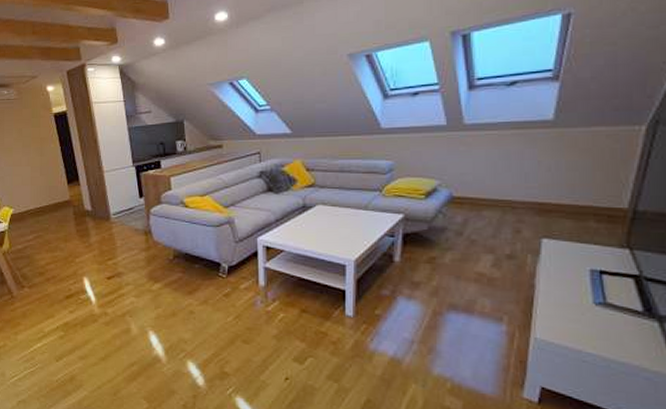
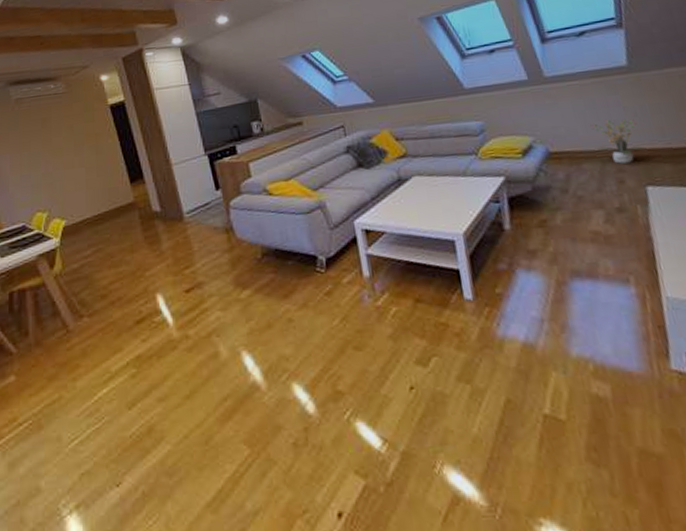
potted plant: none [500,172,550,215] -> present [591,119,645,164]

